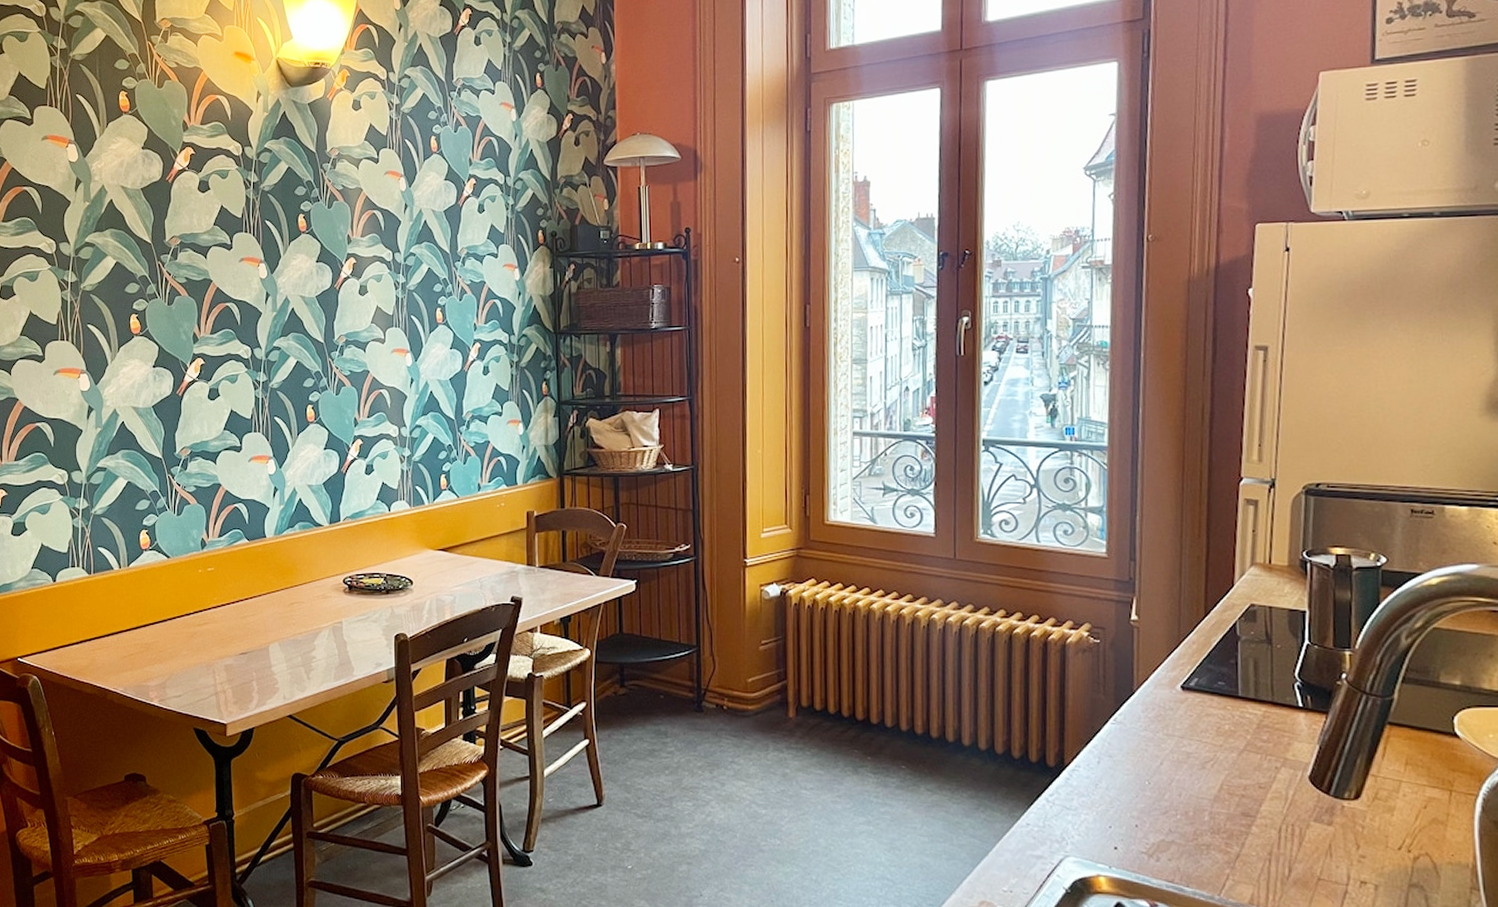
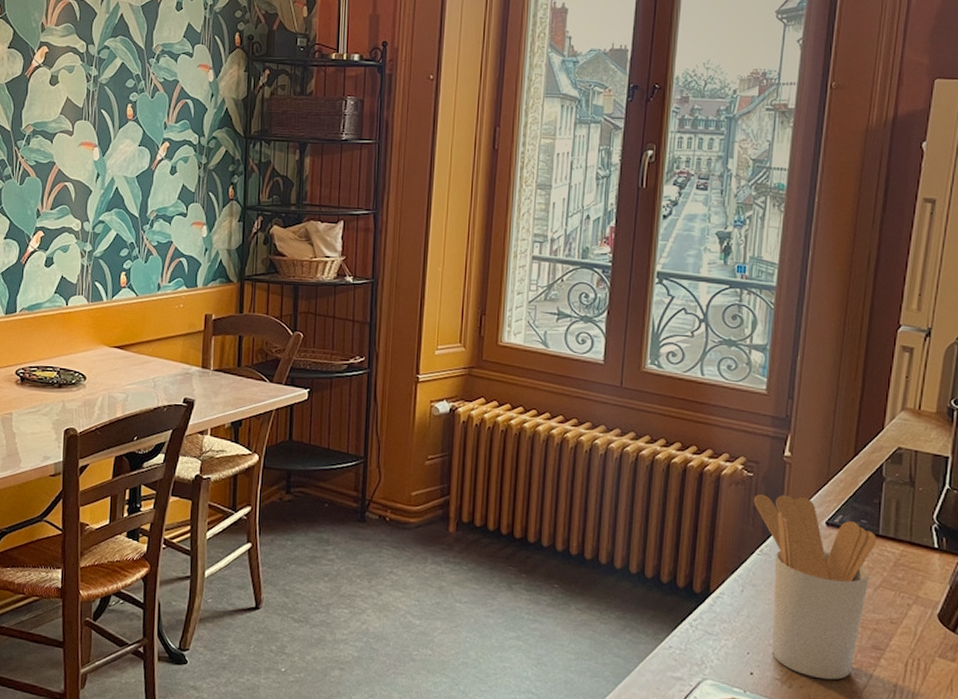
utensil holder: none [1102,660,1237,851] -> present [753,493,877,680]

